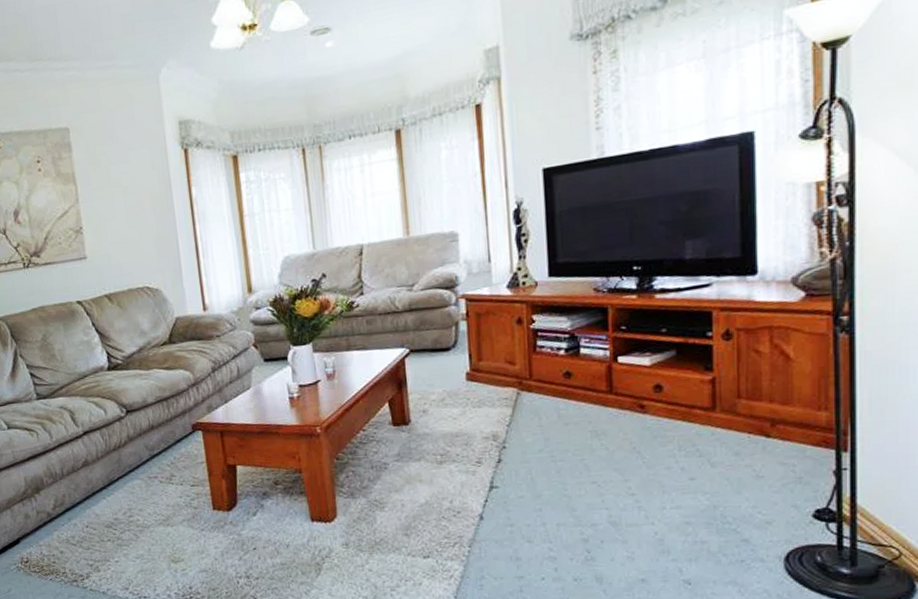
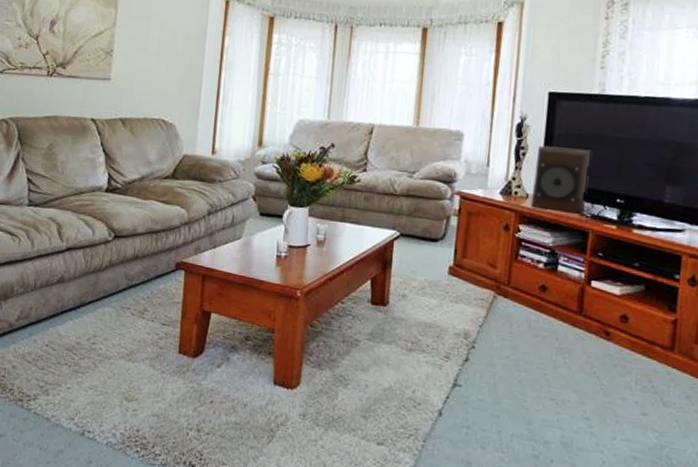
speaker: none [540,221,601,295] -> present [530,145,593,214]

